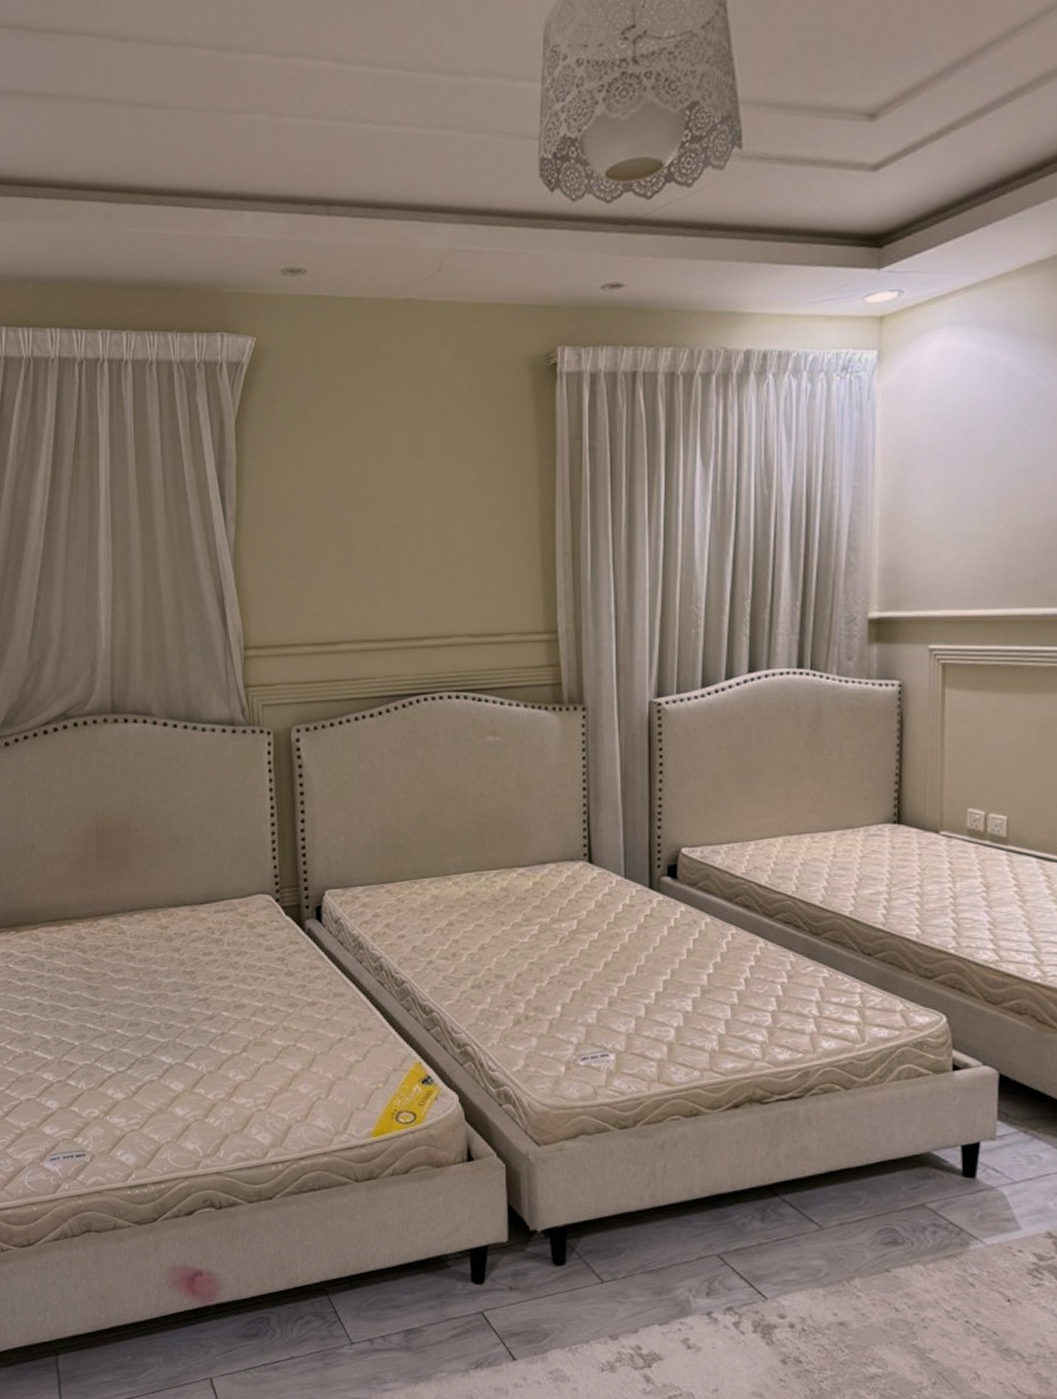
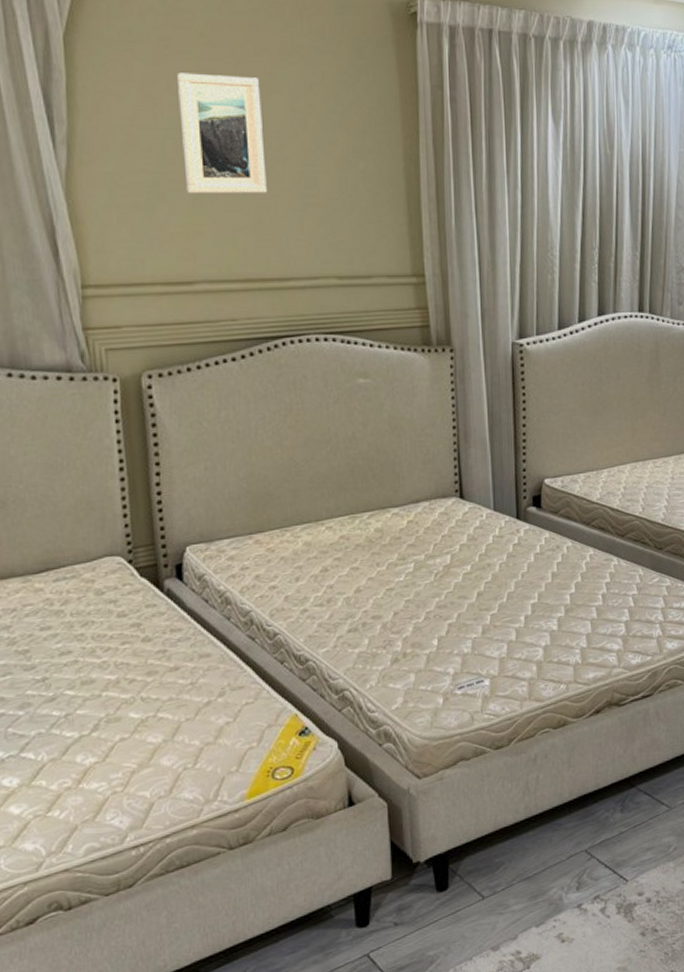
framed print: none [329,444,406,560] -> present [177,72,267,194]

